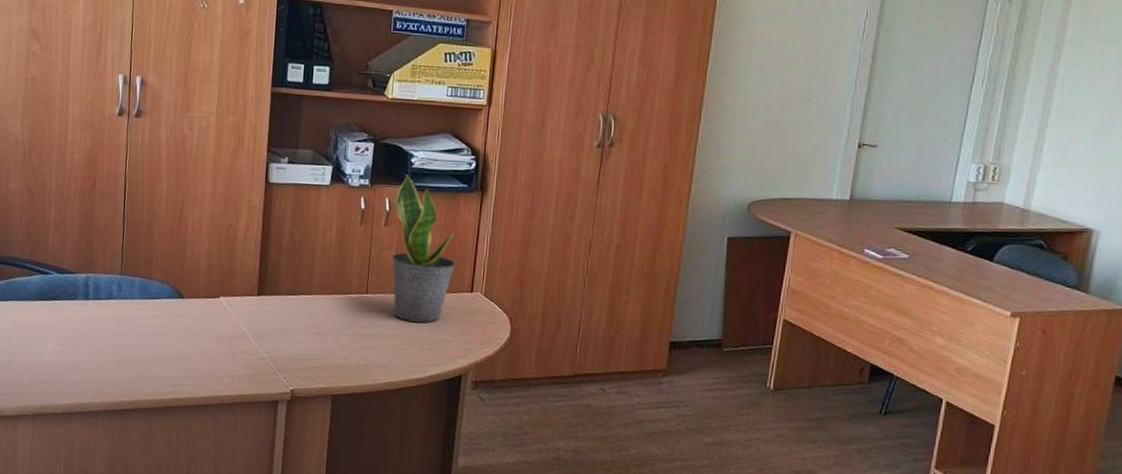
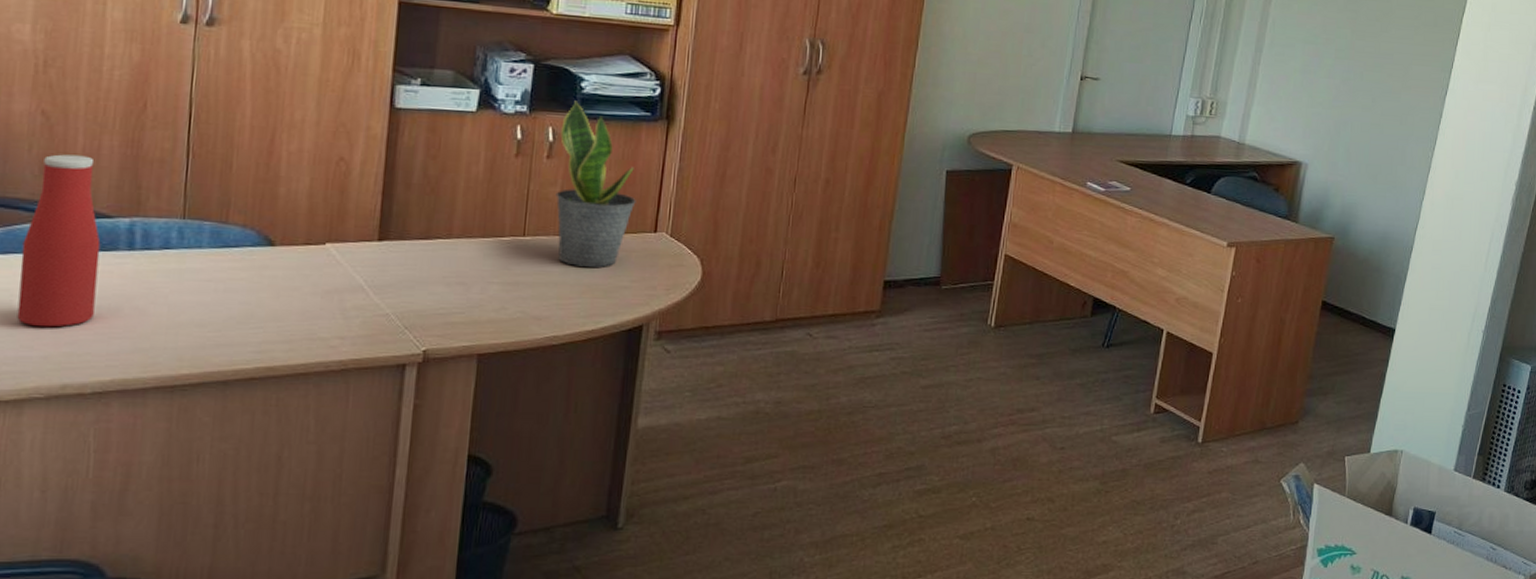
bottle: none [13,222,67,360] -> present [17,154,101,328]

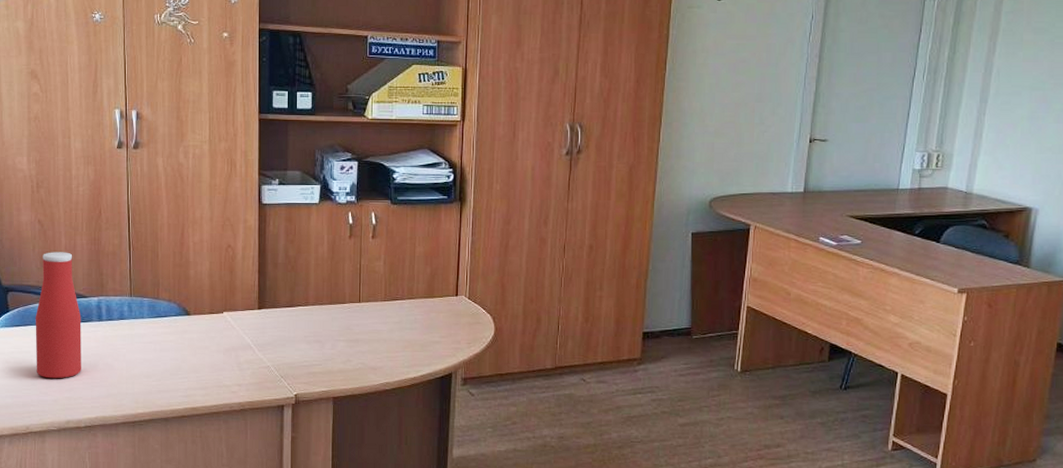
potted plant: present [555,101,636,267] -> none [380,190,441,326]

